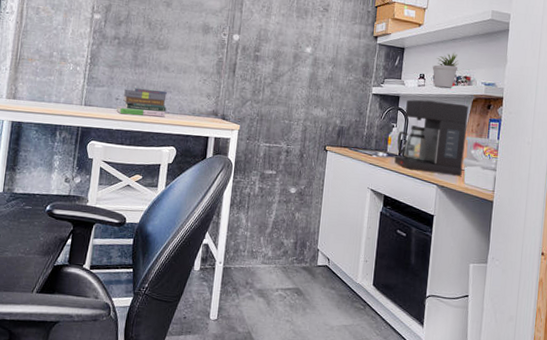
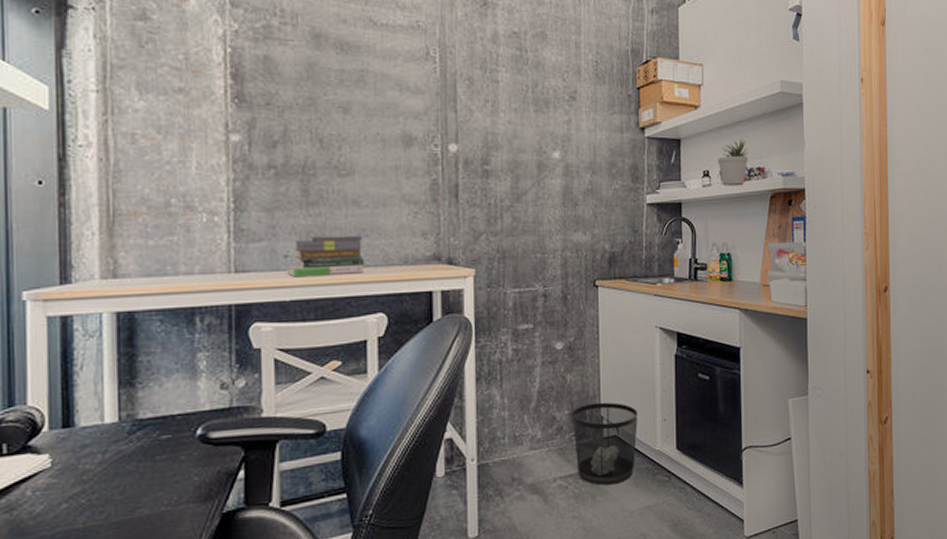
waste bin: none [295,237,346,303] -> present [572,402,638,485]
coffee maker: present [394,99,469,177] -> none [685,203,768,296]

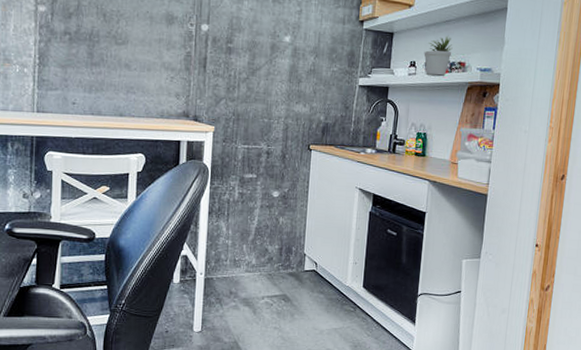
books: present [286,235,364,278] -> none [73,89,131,122]
waste bin: present [572,402,638,485] -> none [281,242,334,307]

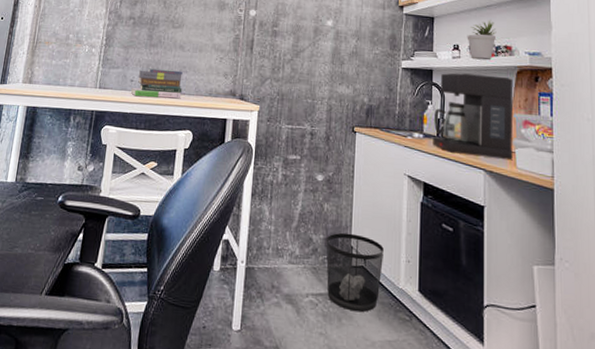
books: none [73,89,131,122] -> present [131,68,183,99]
waste bin: none [281,242,334,307] -> present [326,232,384,312]
coffee maker: none [384,89,463,171] -> present [433,73,514,160]

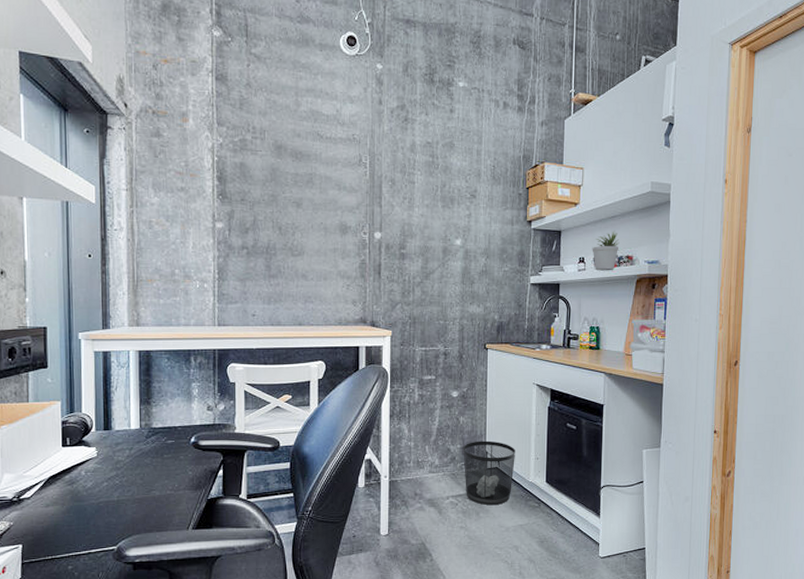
books: present [131,68,183,99] -> none [253,301,309,331]
coffee maker: present [433,73,514,160] -> none [559,285,633,363]

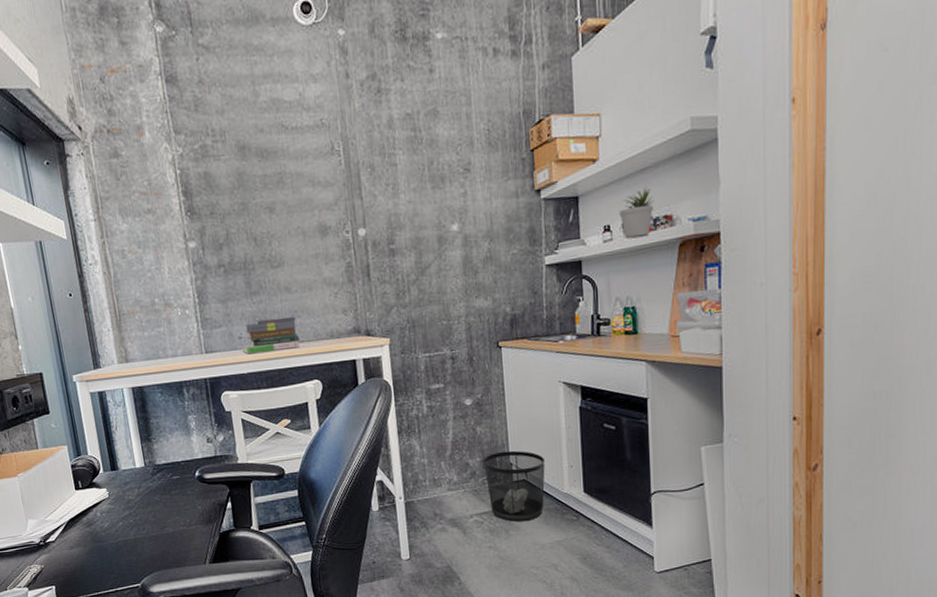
books: none [253,301,309,331] -> present [241,316,300,355]

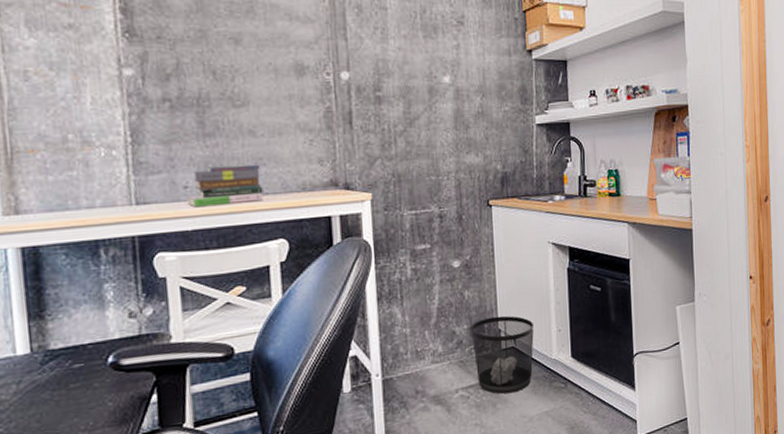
potted plant: present [619,186,654,239] -> none [603,58,633,105]

